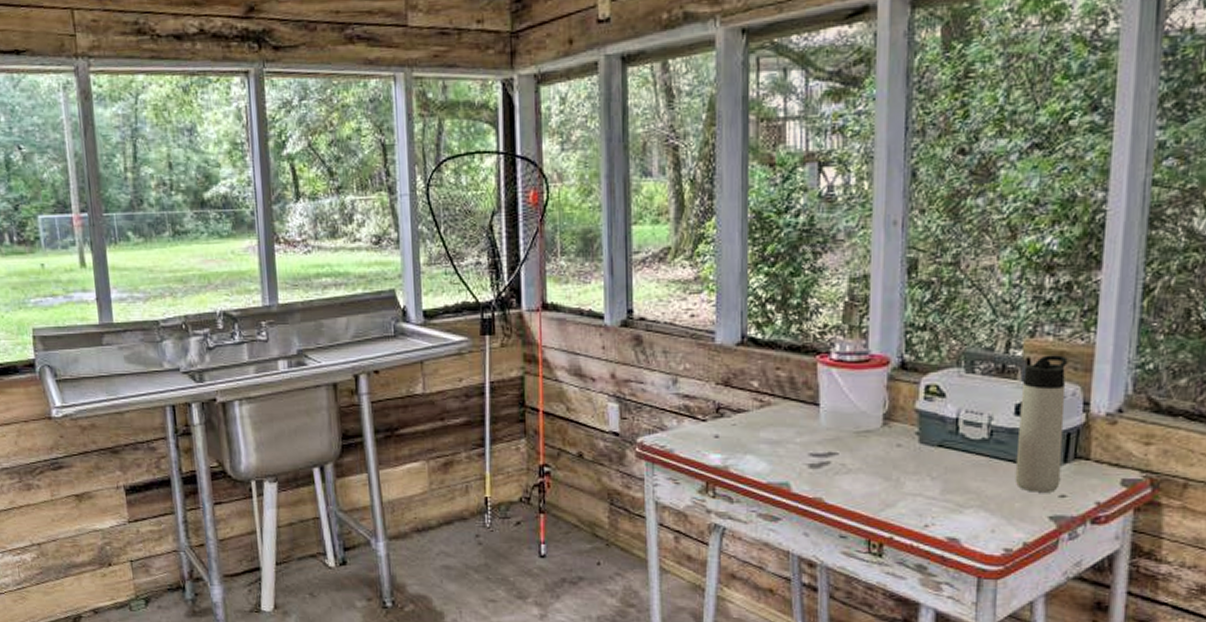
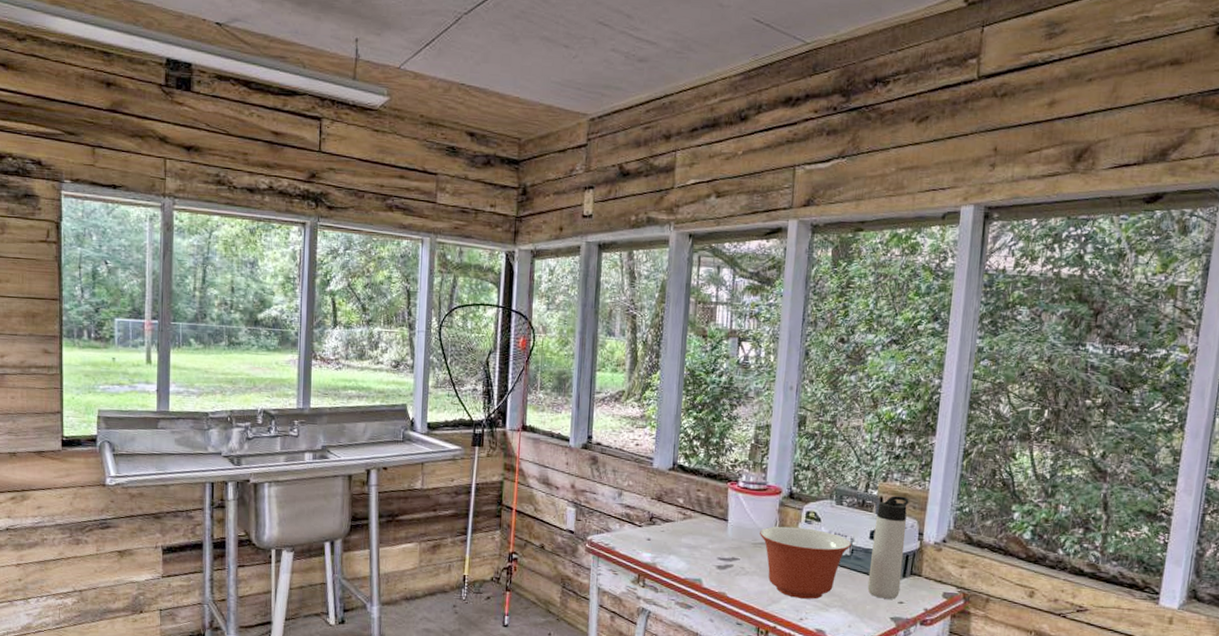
mixing bowl: none [863,407,989,499] -> present [760,526,851,599]

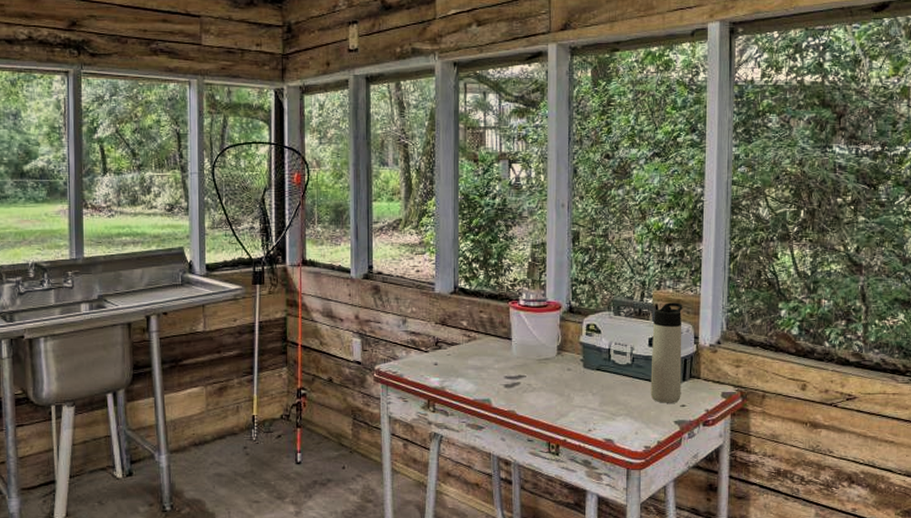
mixing bowl: present [760,526,851,599] -> none [543,340,632,410]

